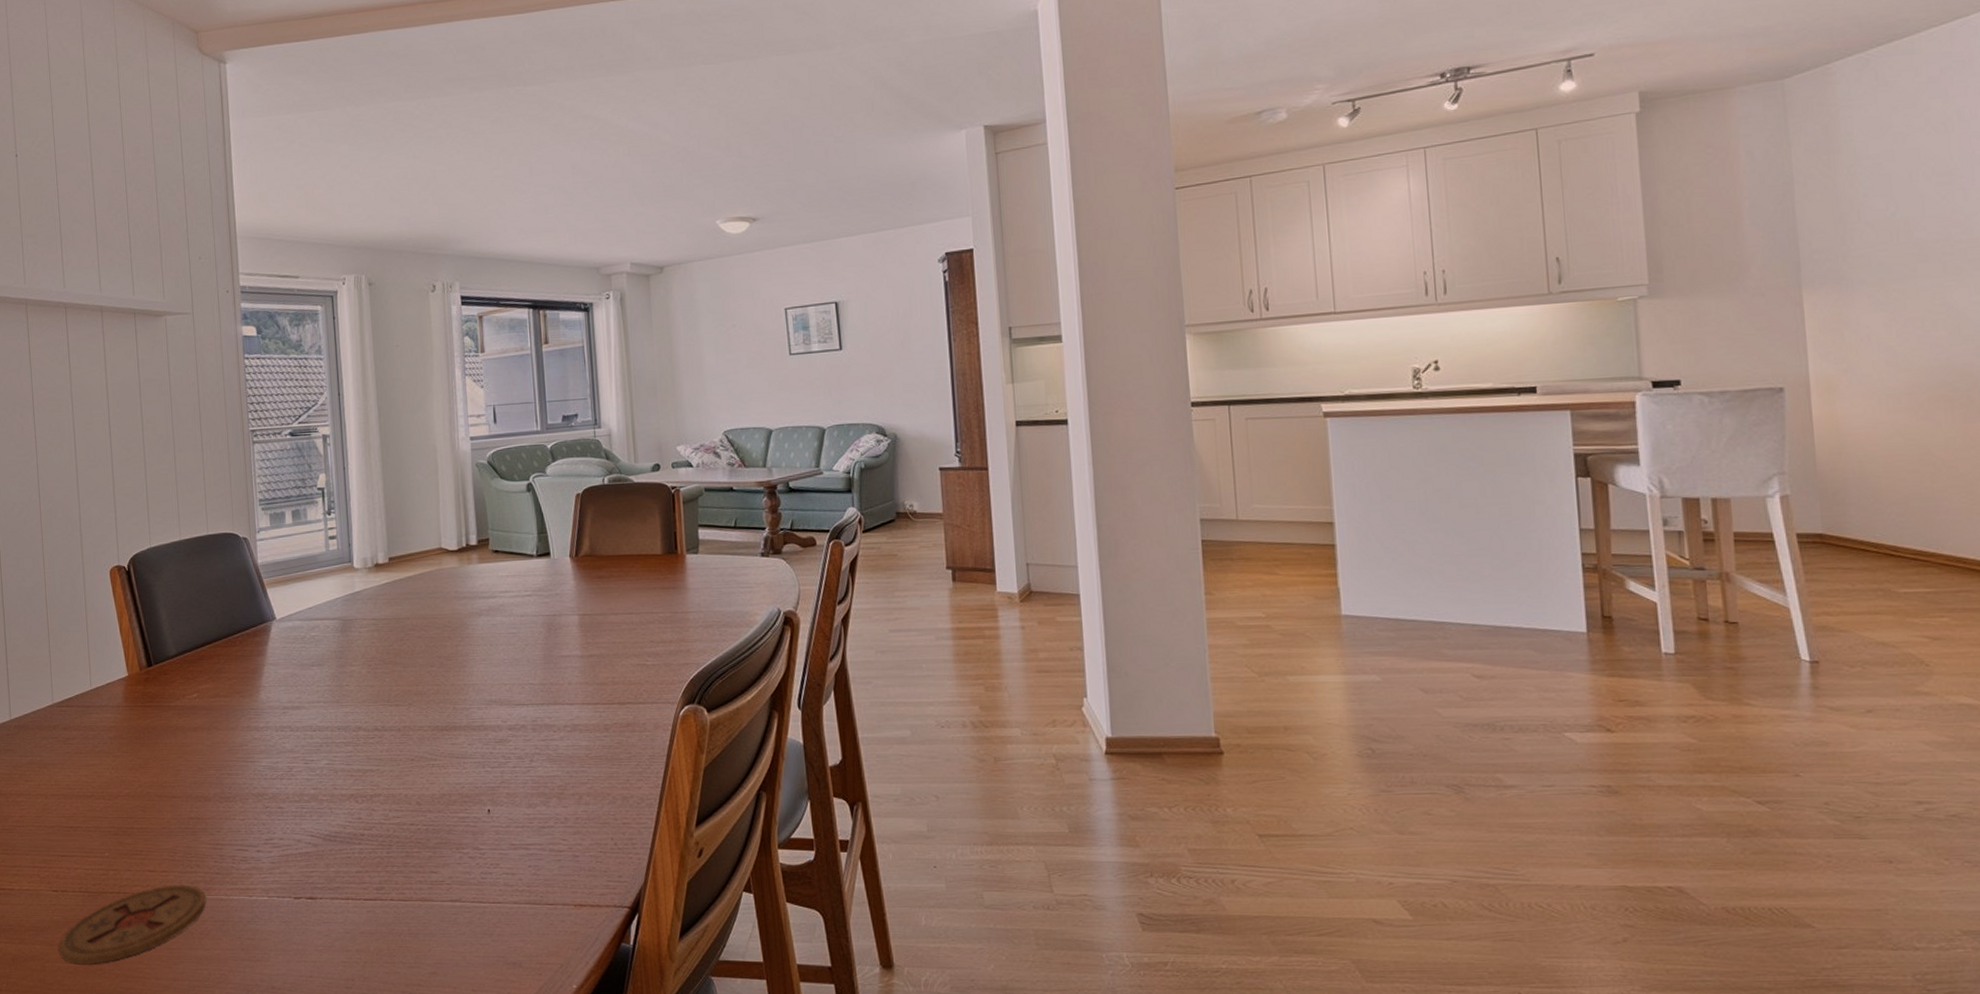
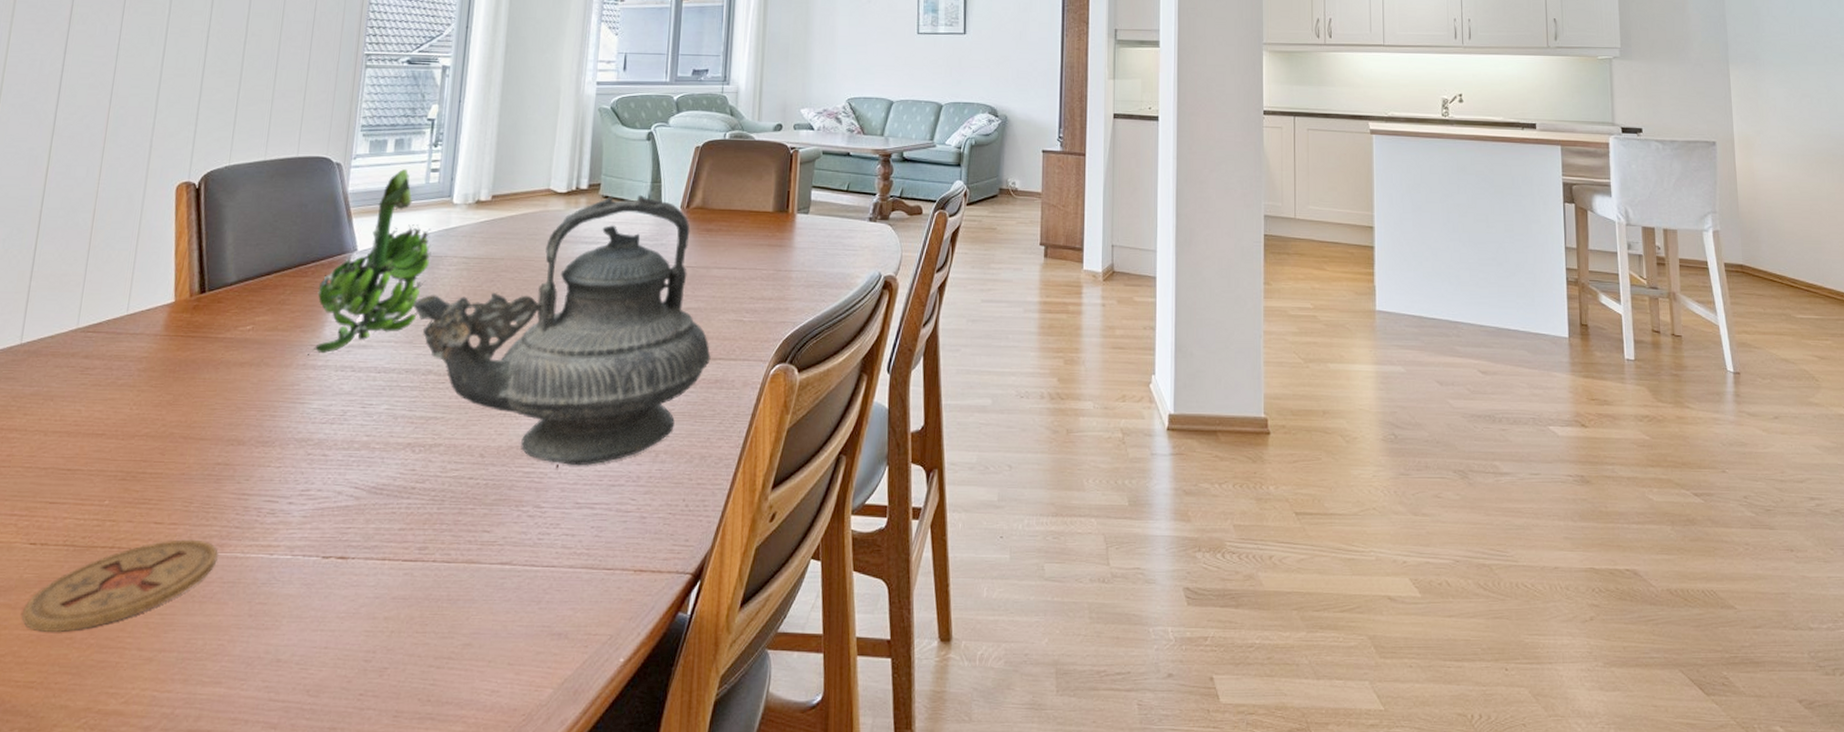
banana bunch: none [248,539,343,718] -> present [308,169,431,355]
teapot: none [334,546,620,810] -> present [413,194,711,466]

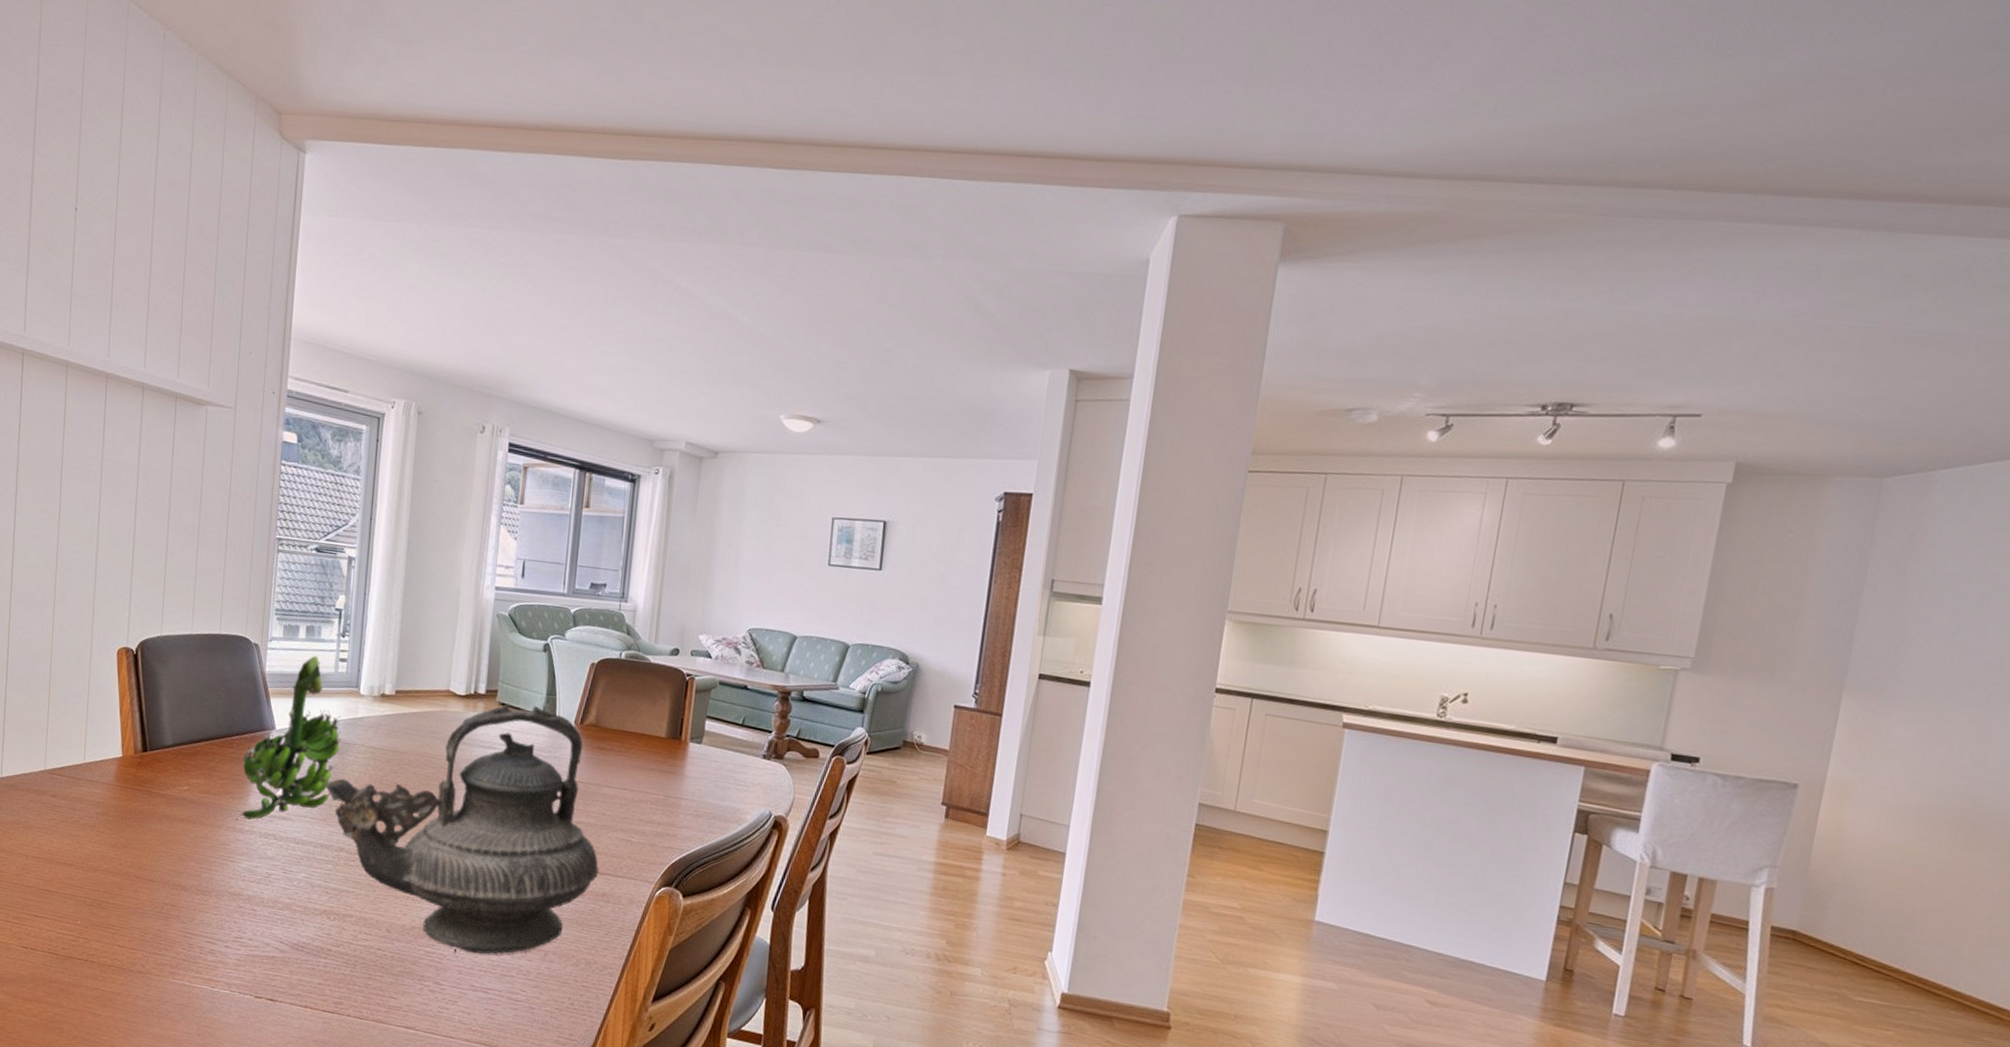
coaster: present [22,539,218,633] -> none [22,962,170,1023]

